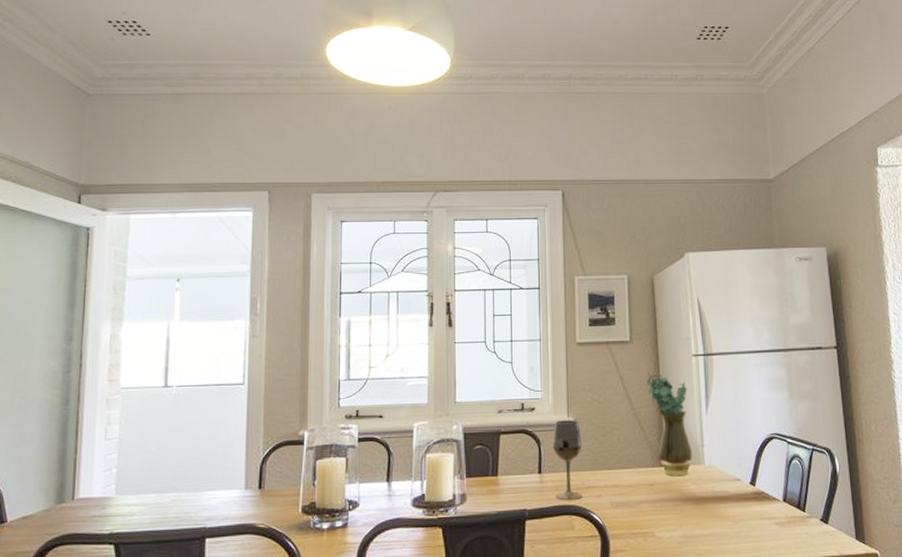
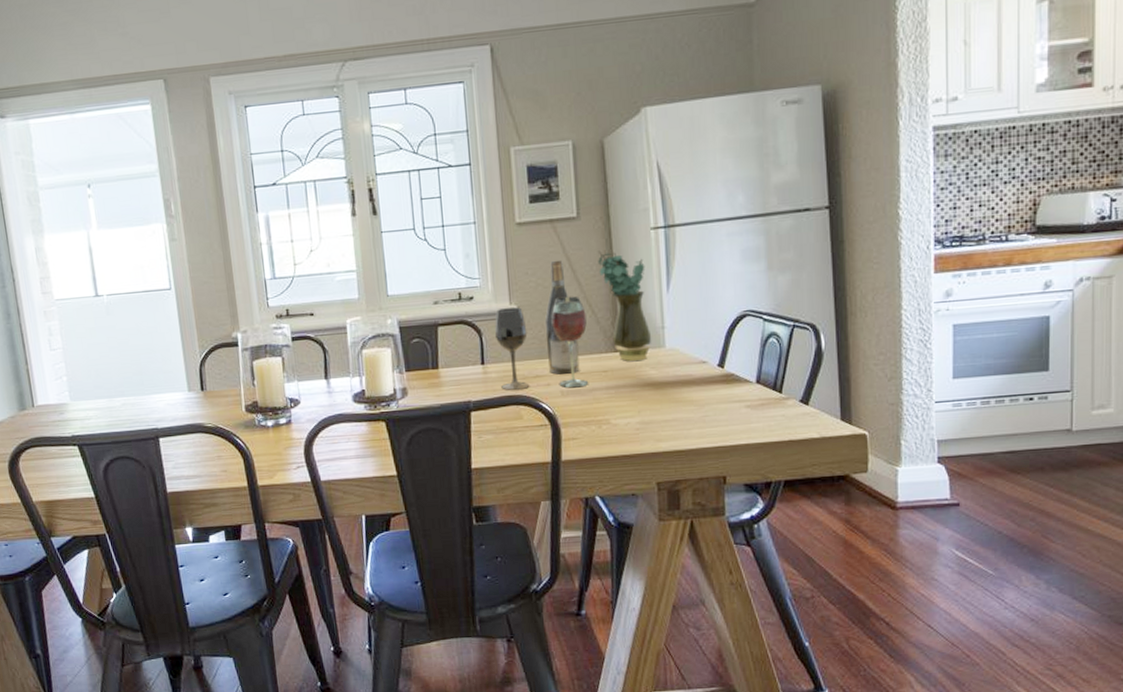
wine bottle: none [598,378,629,486] -> present [544,260,580,375]
wineglass: none [604,412,637,500] -> present [551,296,589,388]

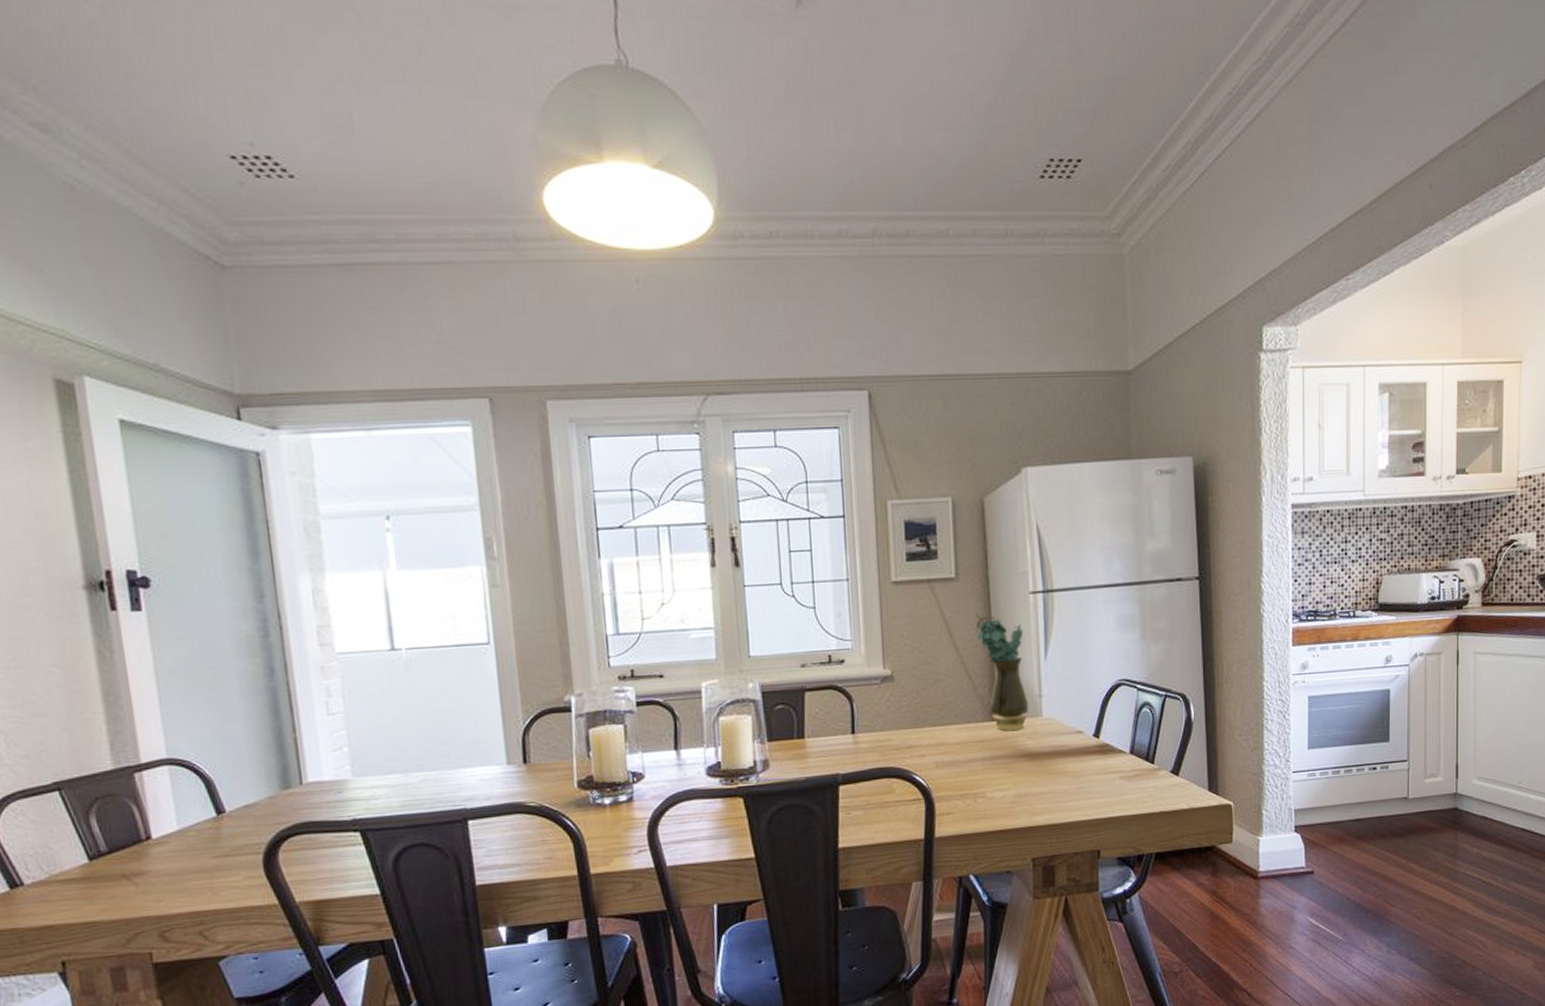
wine glass: present [494,307,530,392] -> none [866,672,903,763]
wine bottle: present [544,260,580,375] -> none [920,622,956,745]
wineglass: present [551,296,589,388] -> none [927,661,965,760]

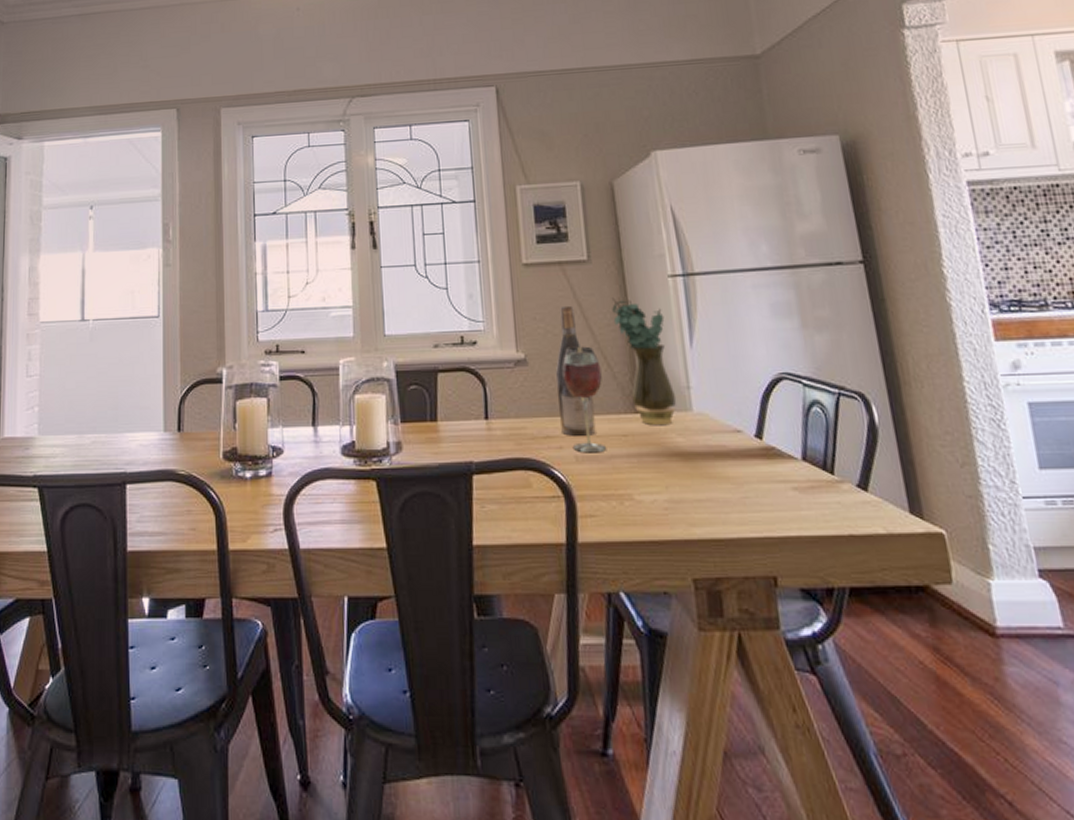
wine bottle: none [920,622,956,745] -> present [555,305,596,436]
wineglass: none [927,661,965,760] -> present [562,346,607,453]

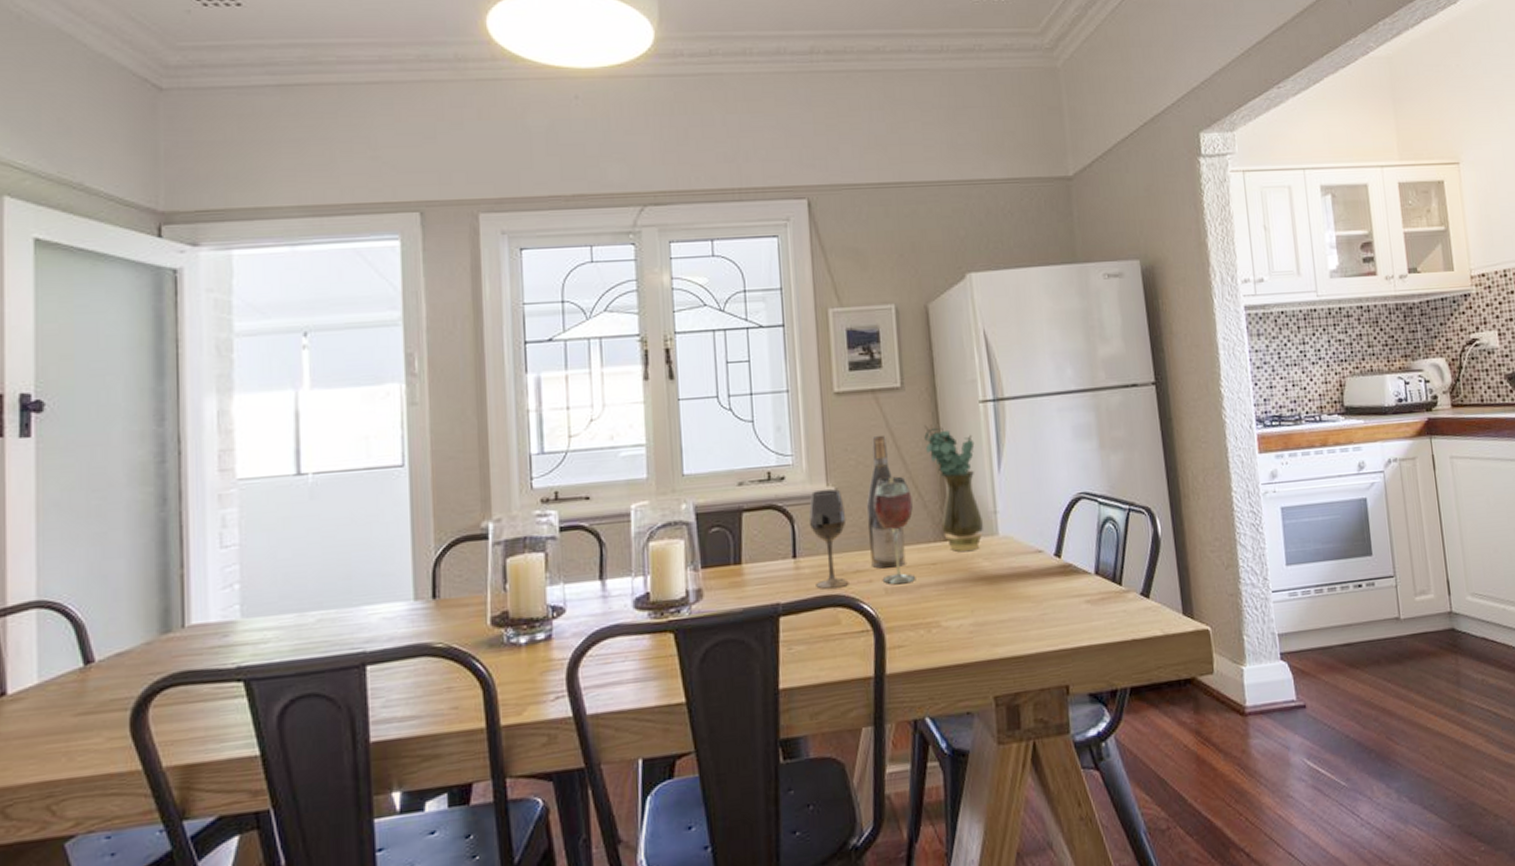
wine glass: none [500,356,540,453] -> present [809,489,849,591]

